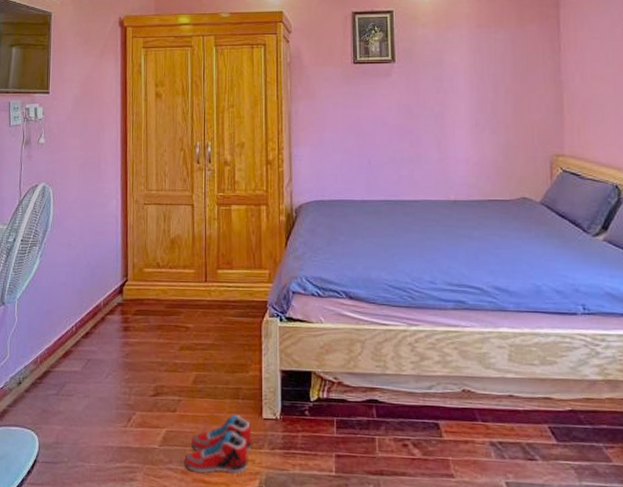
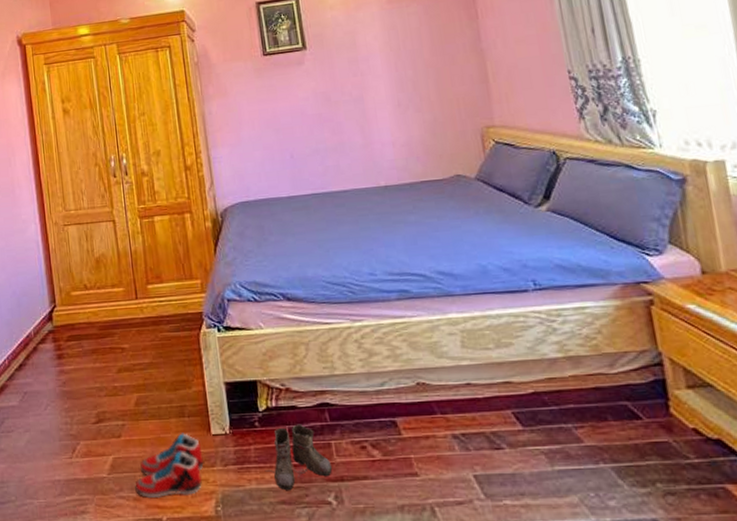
boots: none [309,417,373,479] -> present [264,424,332,491]

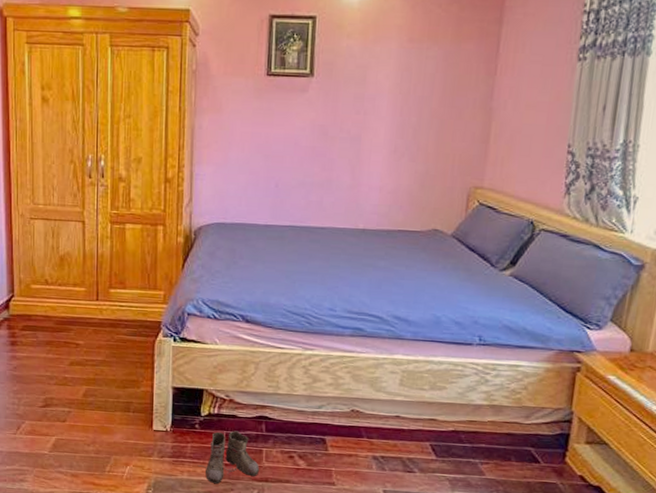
shoe: present [135,433,204,499] -> none [74,425,142,478]

